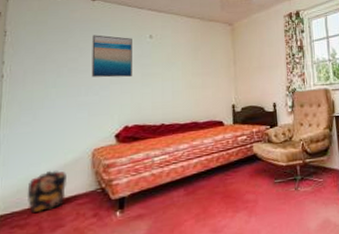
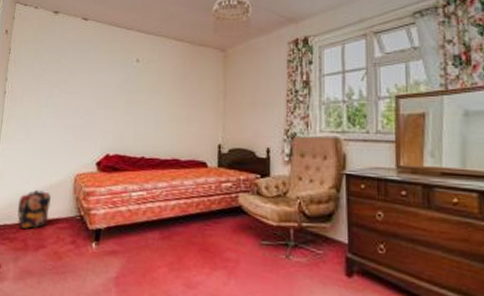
wall art: present [91,35,132,78] -> none [79,56,120,103]

